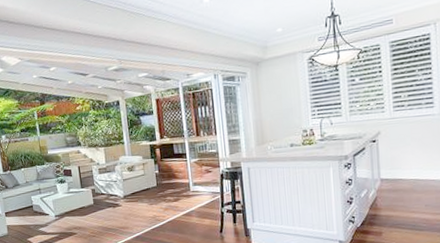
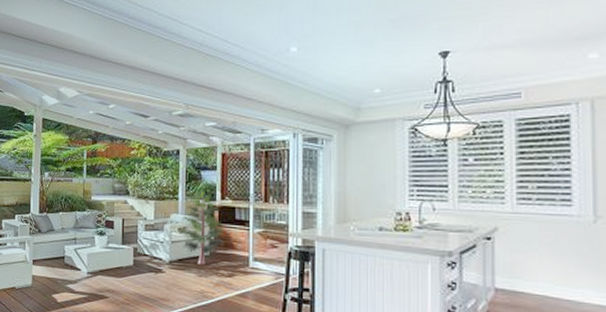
pine tree: none [128,134,167,196] -> present [179,191,224,266]

